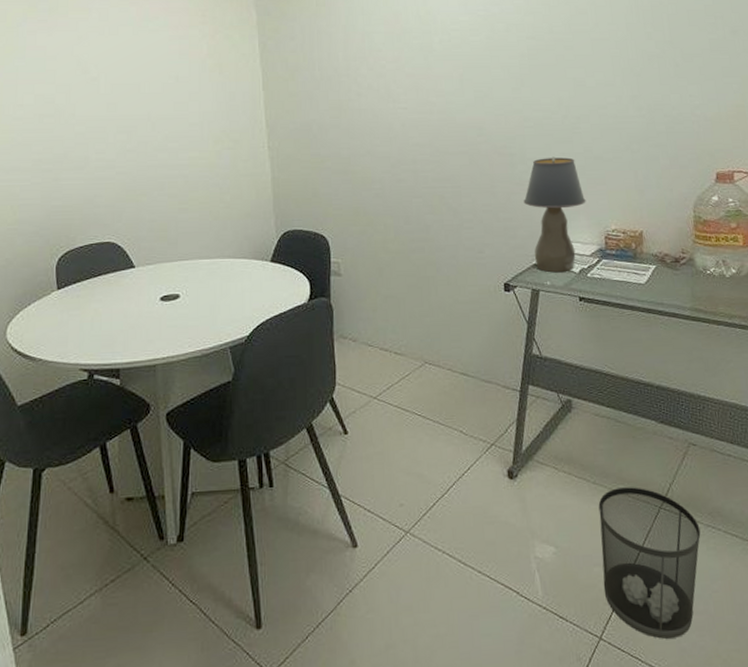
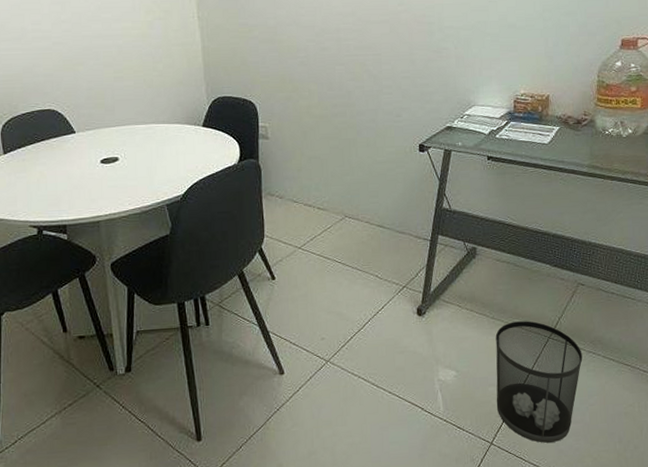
table lamp: present [523,156,586,273] -> none [439,25,498,135]

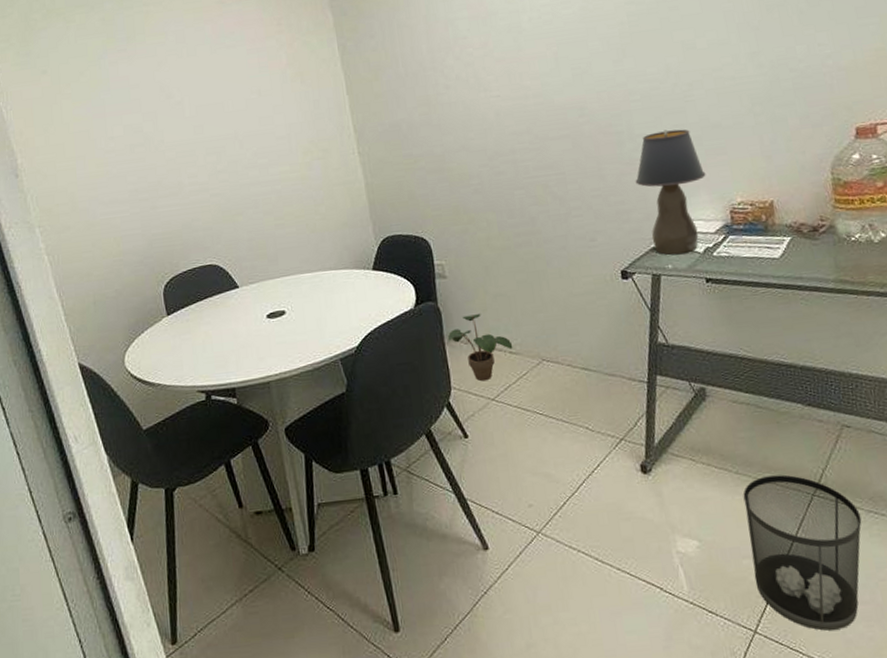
potted plant: none [265,173,321,232] -> present [447,314,513,382]
table lamp: none [439,25,498,135] -> present [635,129,706,256]

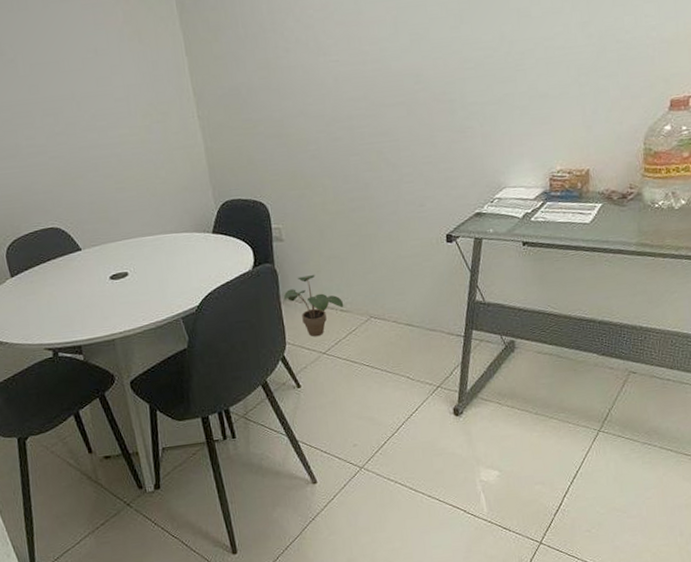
table lamp: present [635,129,706,256] -> none [464,98,530,221]
waste bin: present [743,474,862,631] -> none [540,414,637,540]

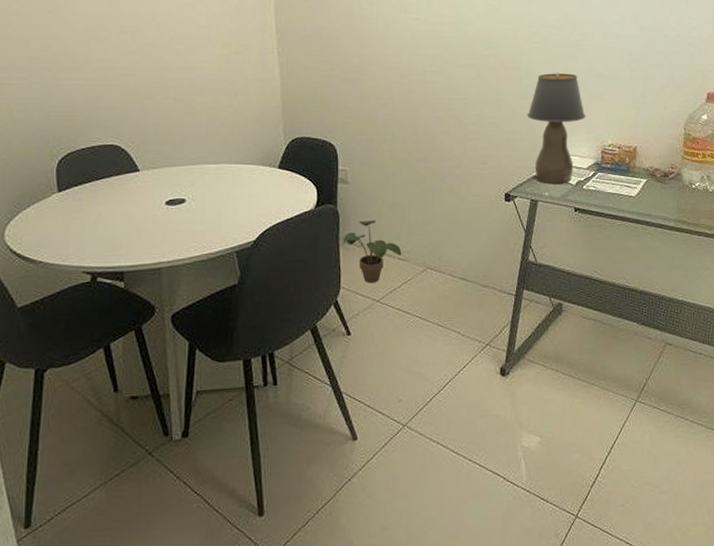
table lamp: none [464,98,530,221] -> present [527,72,586,185]

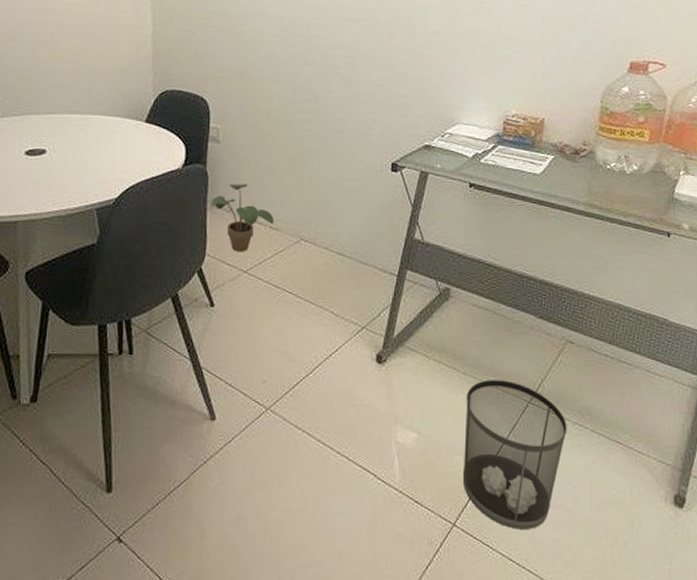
table lamp: present [527,72,586,185] -> none [421,31,488,156]
waste bin: none [581,382,671,516] -> present [462,380,567,529]

